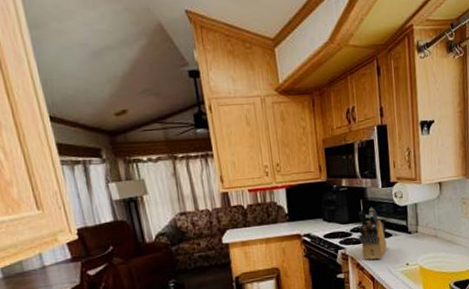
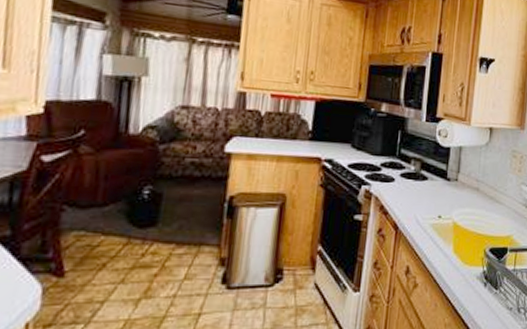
knife block: present [357,207,387,260] -> none [388,141,420,205]

